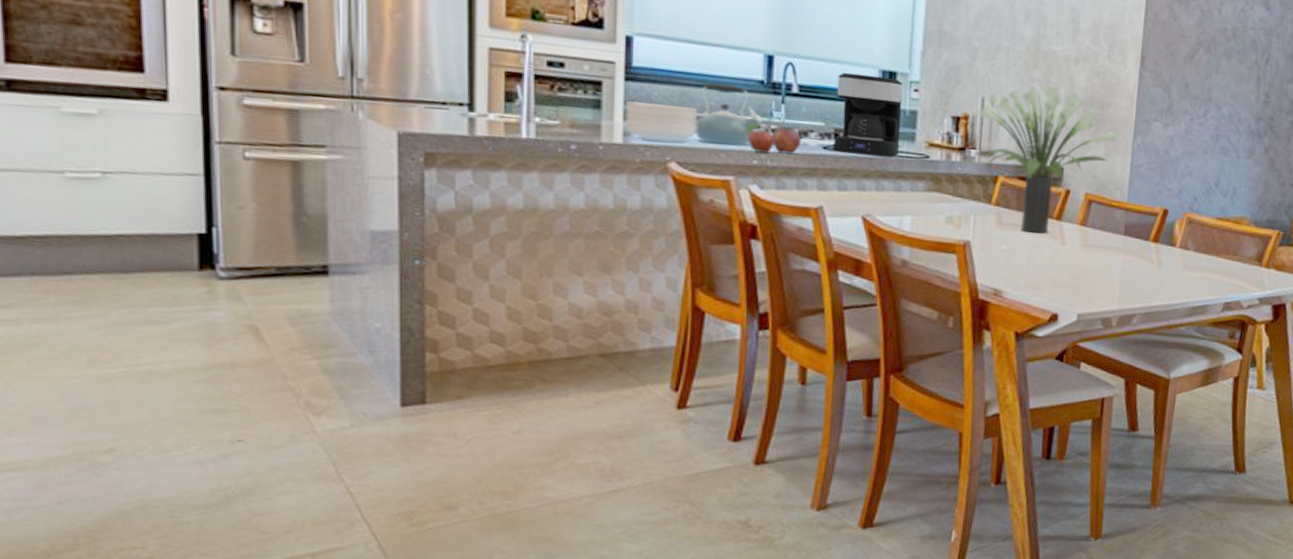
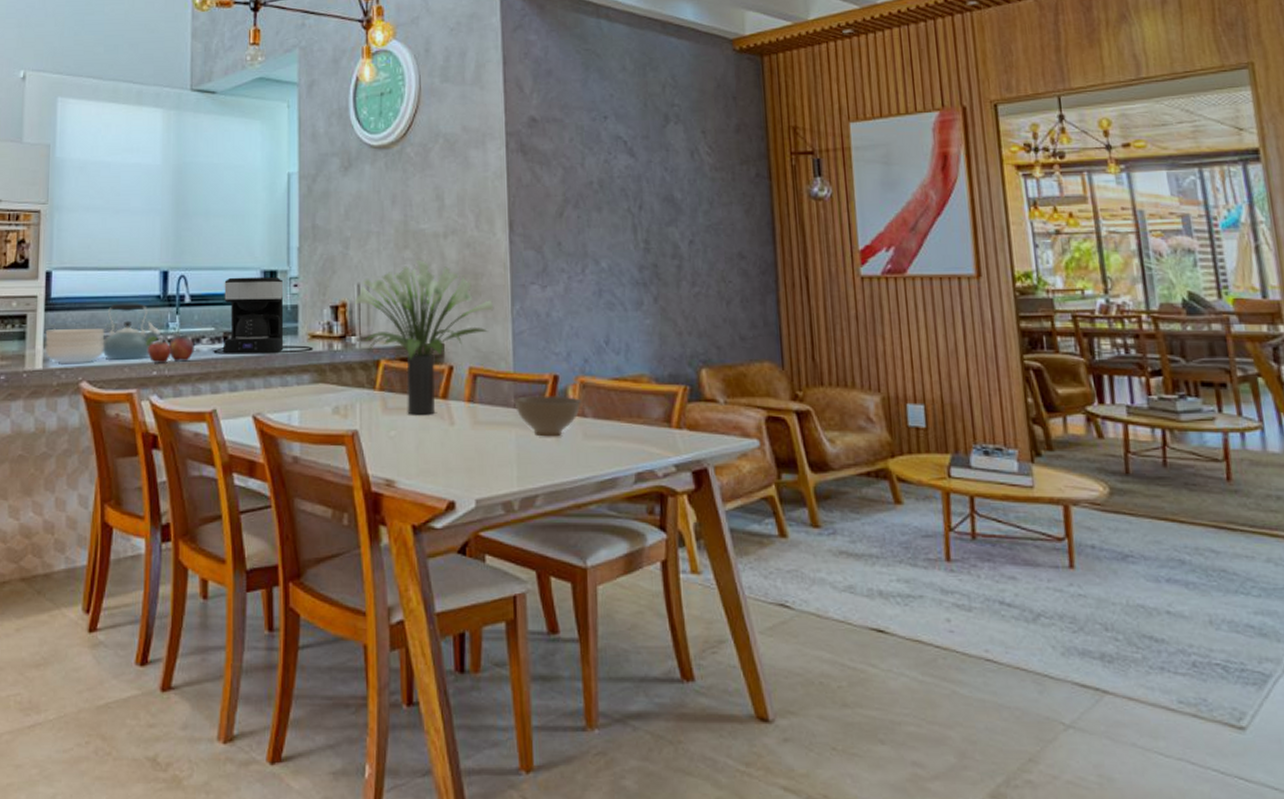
bowl: none [1124,225,1187,265] -> present [514,395,583,437]

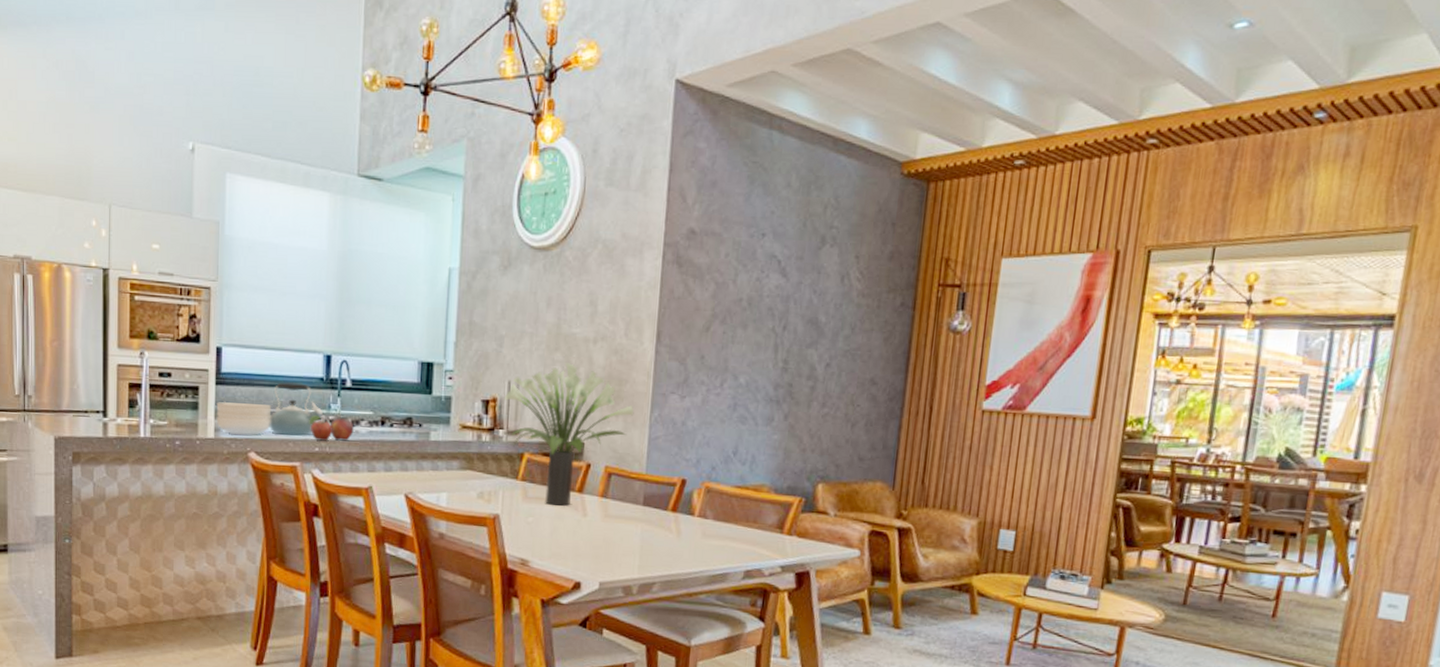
coffee maker: present [213,276,314,354] -> none [371,365,464,441]
bowl: present [514,395,583,437] -> none [643,495,706,534]

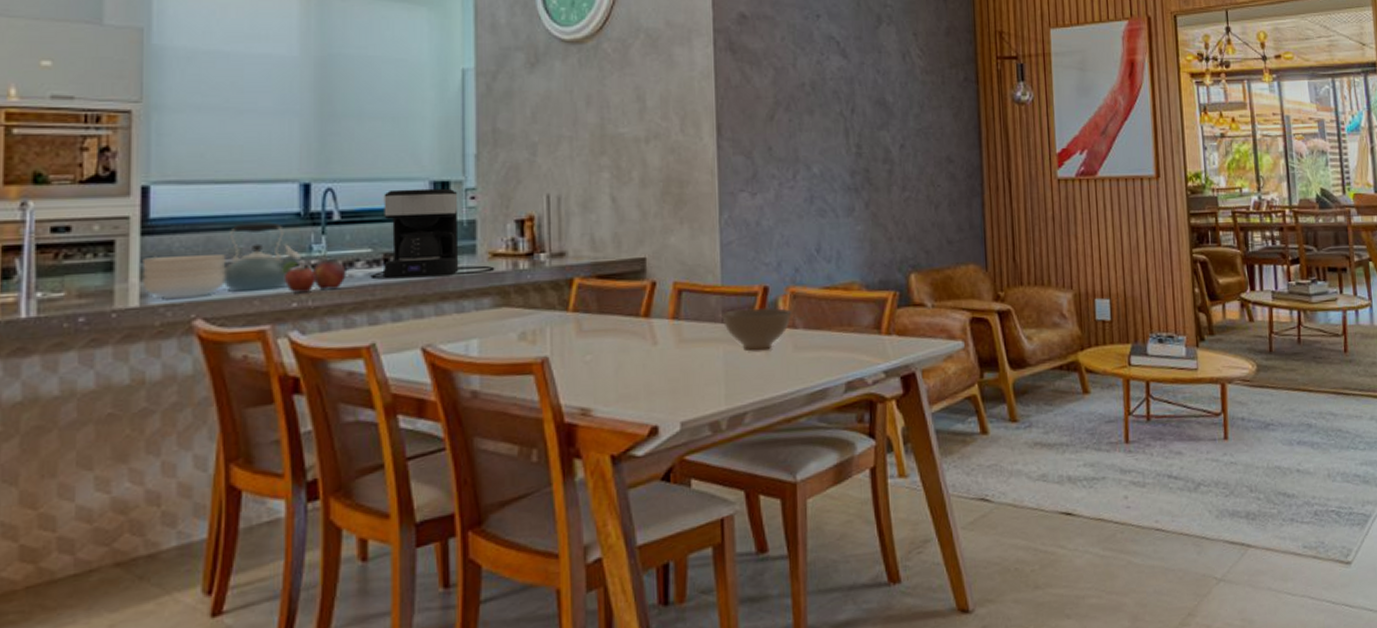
coffee maker: none [371,365,464,441] -> present [370,188,495,280]
flower arrangement: present [504,363,634,506] -> none [543,167,701,337]
bowl: none [643,495,706,534] -> present [722,308,793,351]

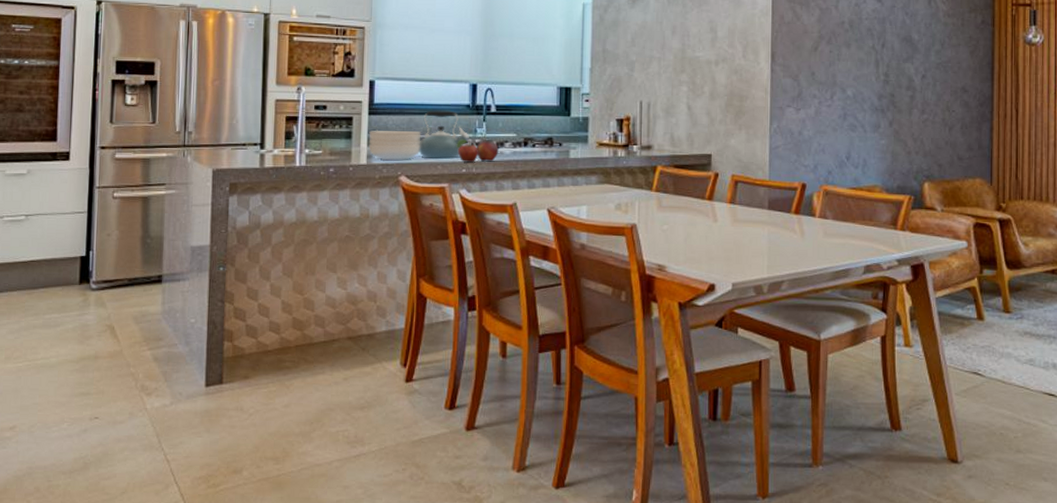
coffee maker: present [370,188,495,280] -> none [514,91,601,158]
bowl: present [722,308,793,351] -> none [768,200,825,234]

